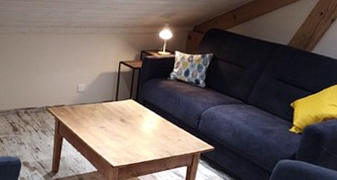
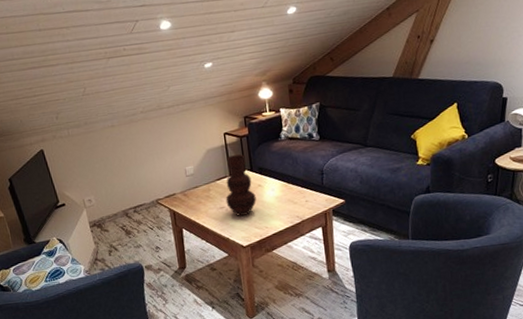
vase: none [106,83,135,140] -> present [225,154,257,217]

